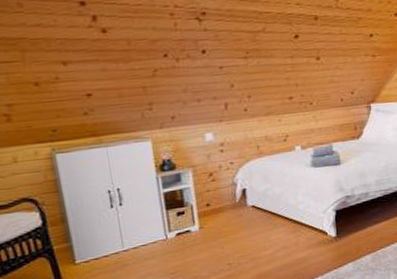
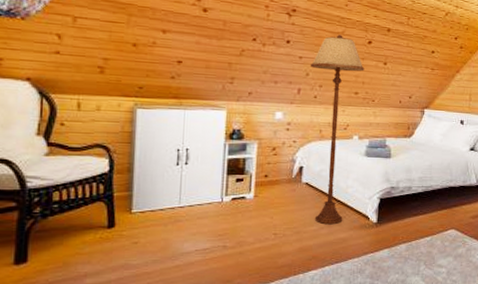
floor lamp: none [232,33,299,247] -> present [310,35,365,225]

